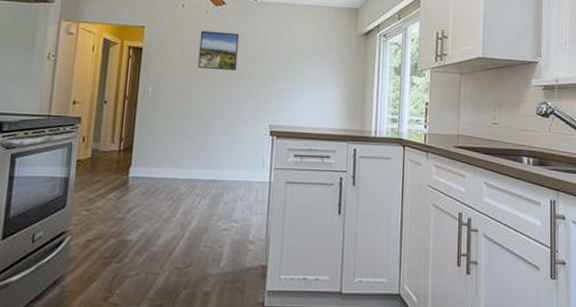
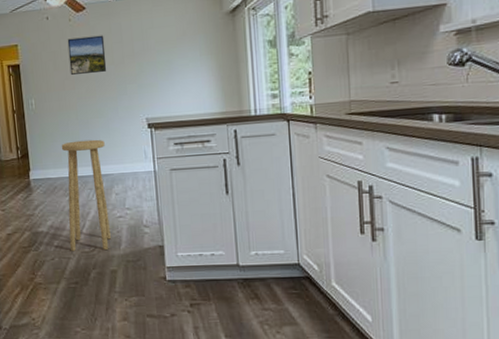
stool: none [162,139,222,268] -> present [61,139,111,251]

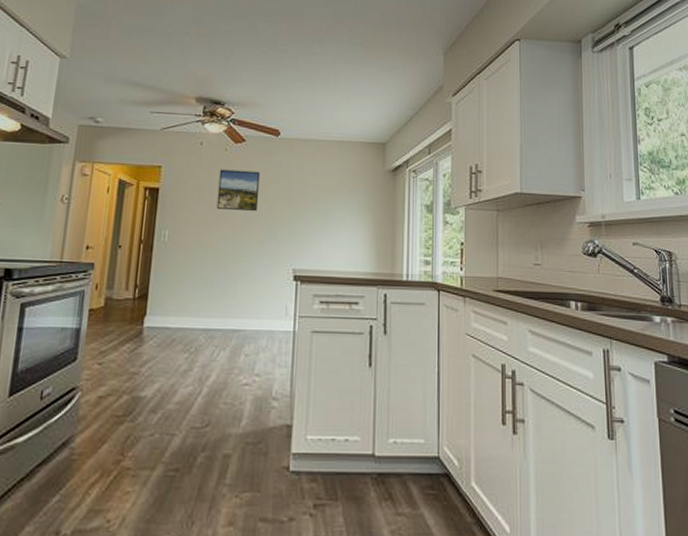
stool: present [61,139,111,251] -> none [178,285,242,427]

